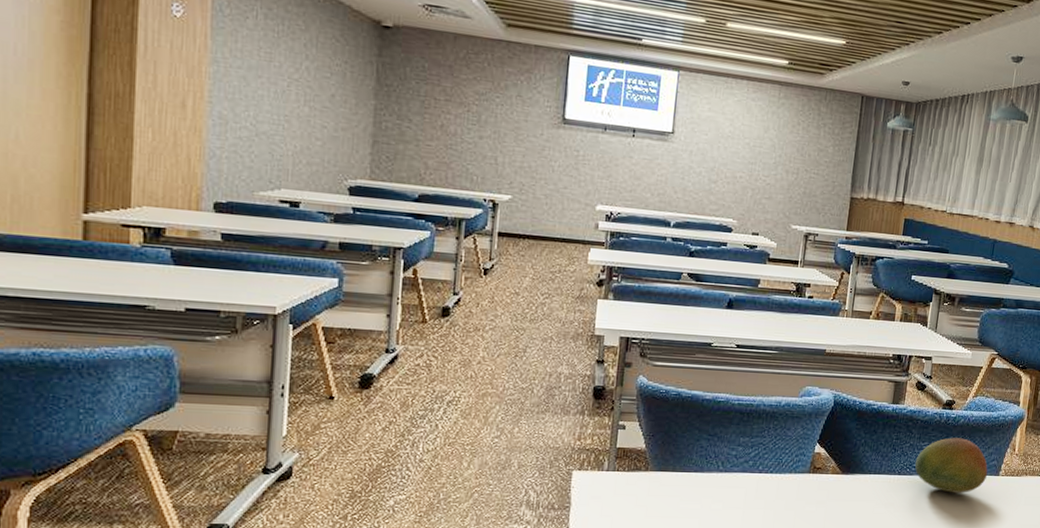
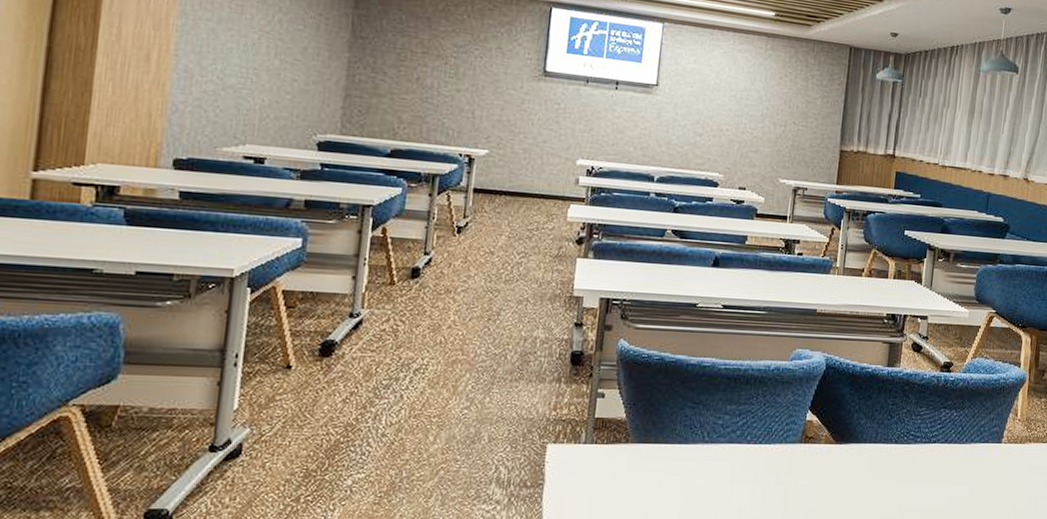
fruit: present [915,437,988,493] -> none [912,402,989,463]

